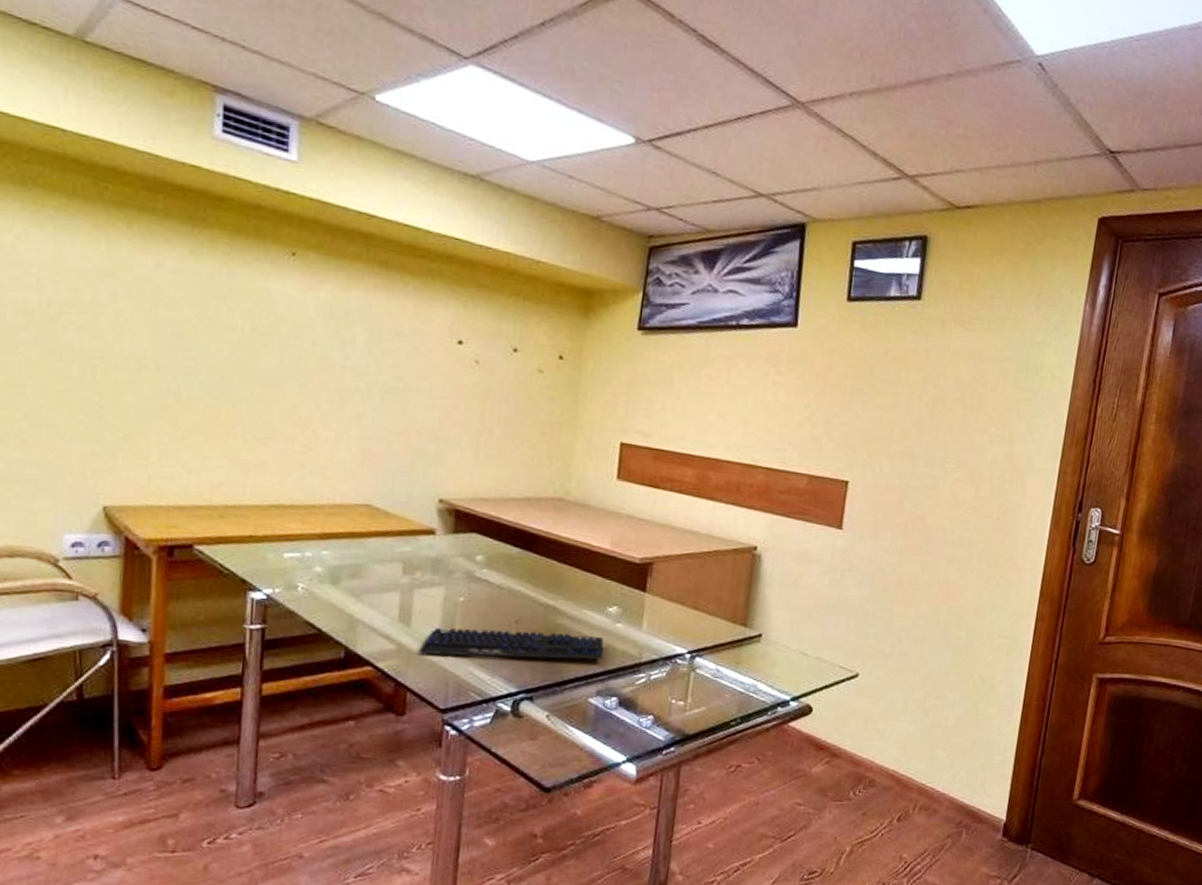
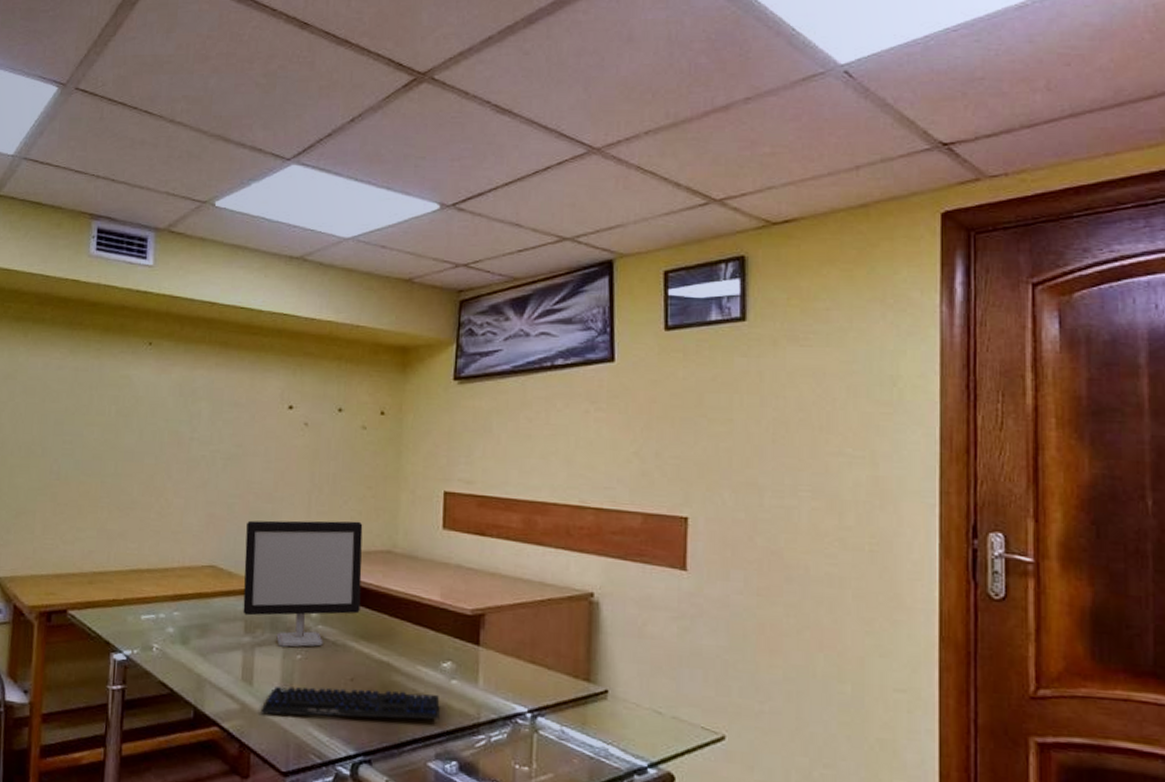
computer monitor: none [401,459,535,590] -> present [243,520,363,647]

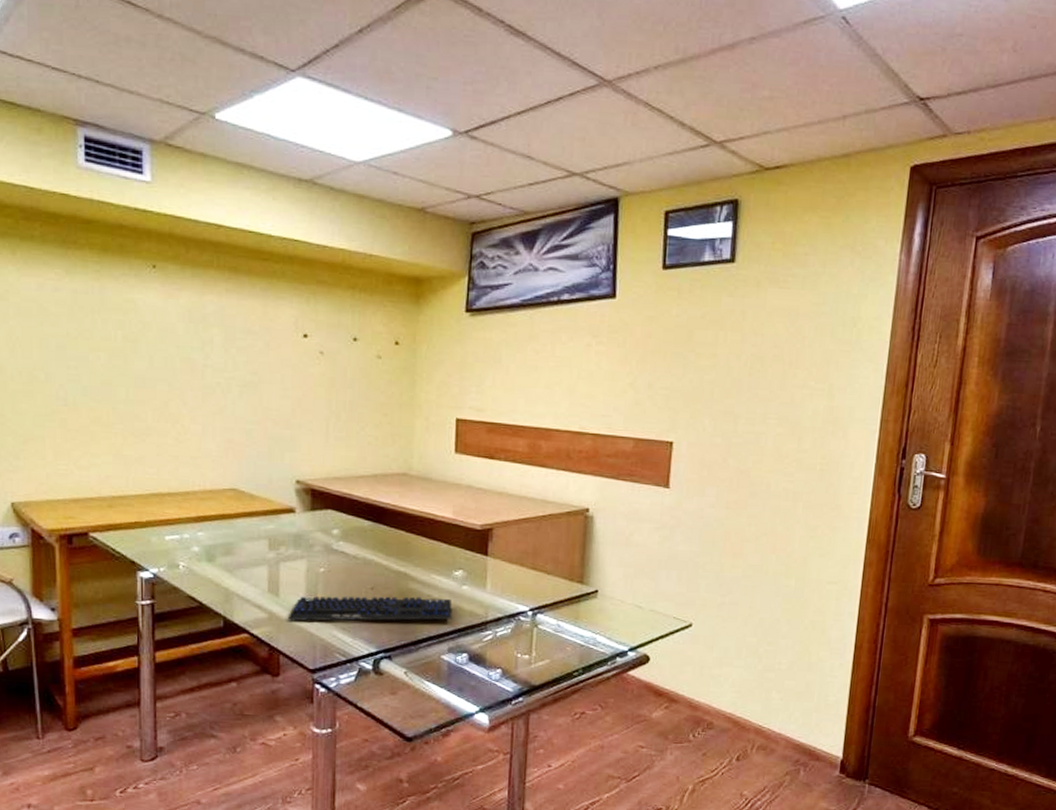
computer monitor: present [243,520,363,647] -> none [265,445,380,562]

